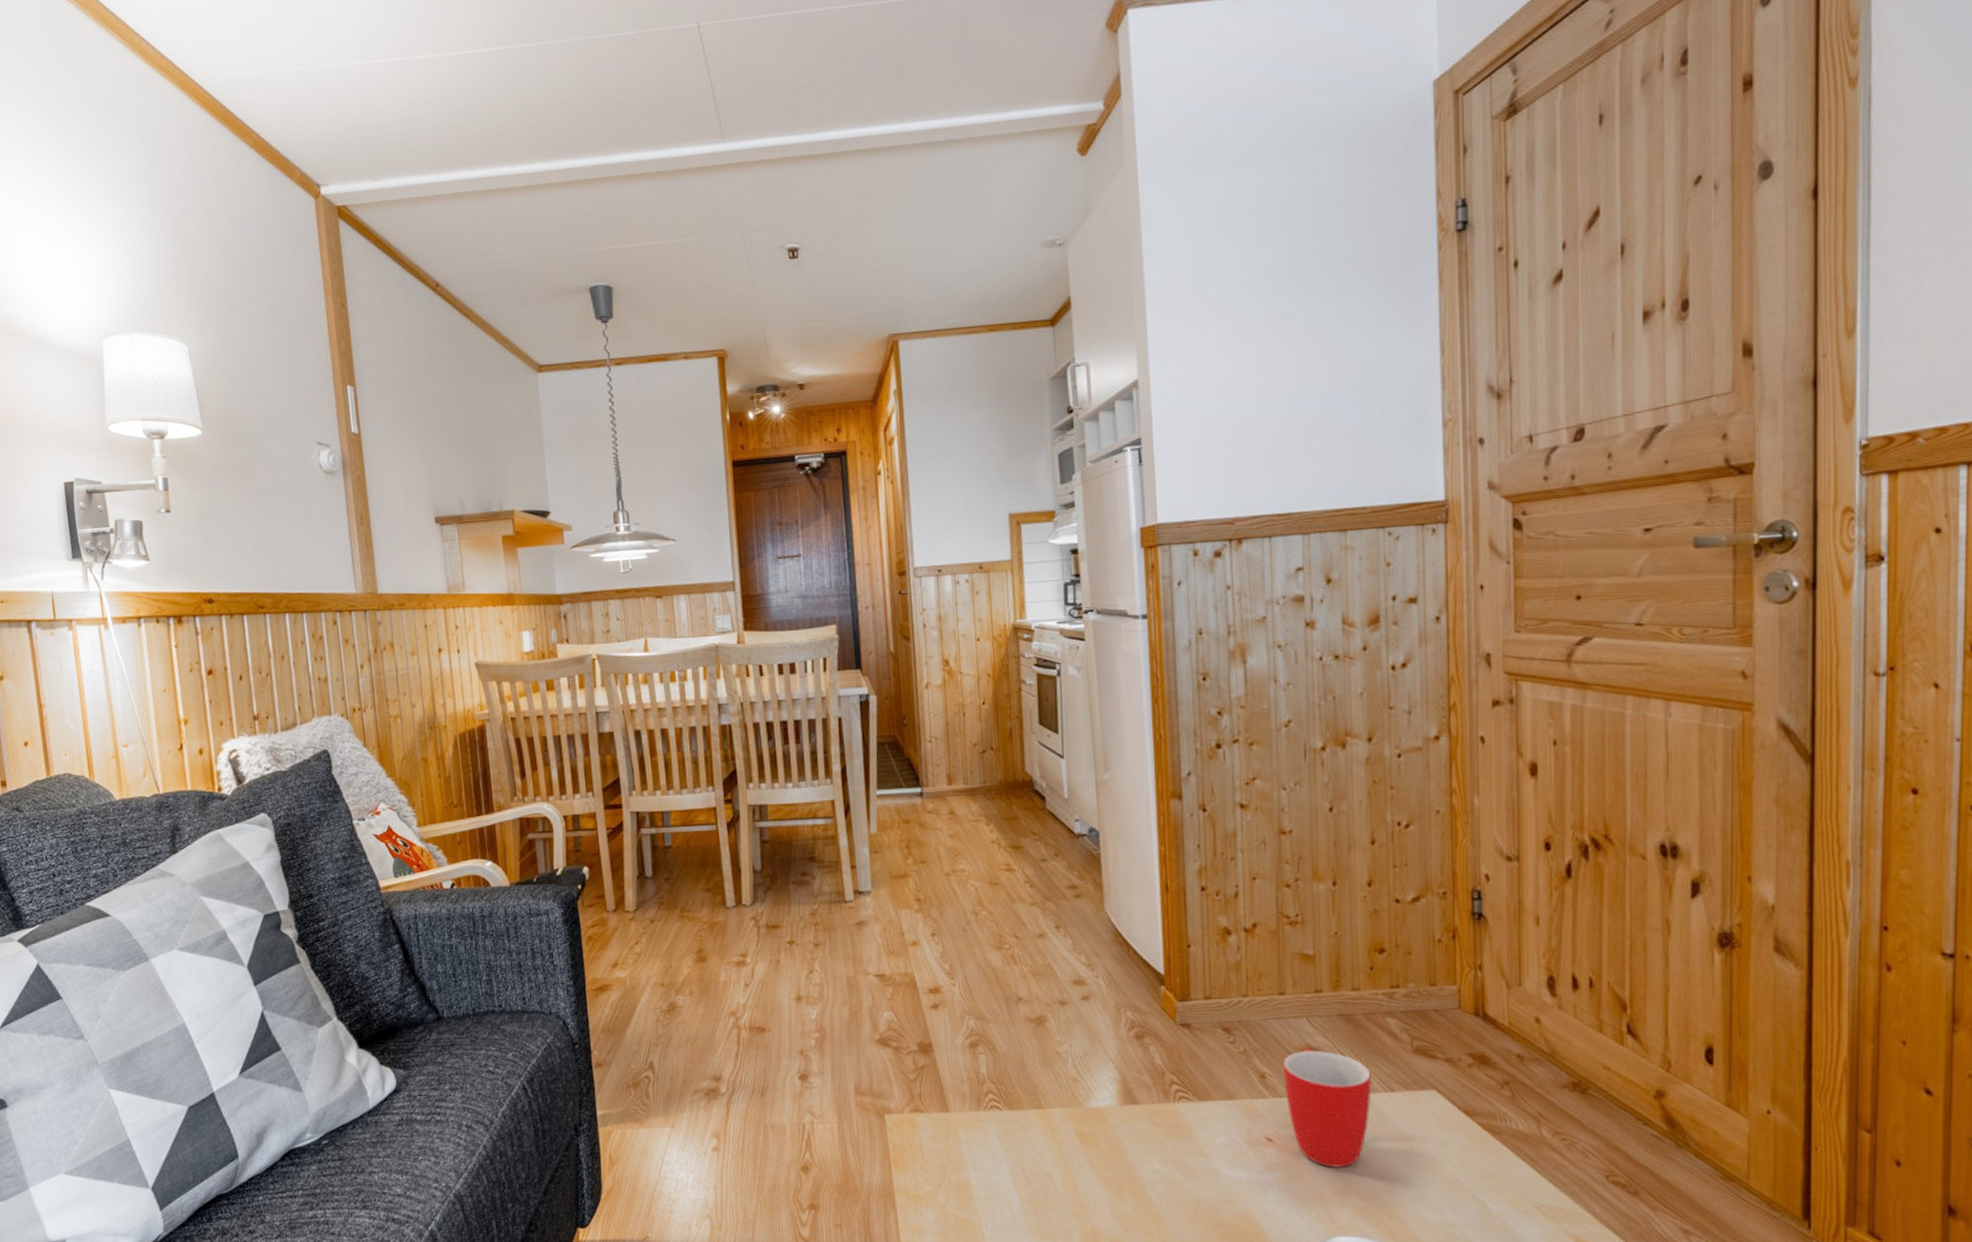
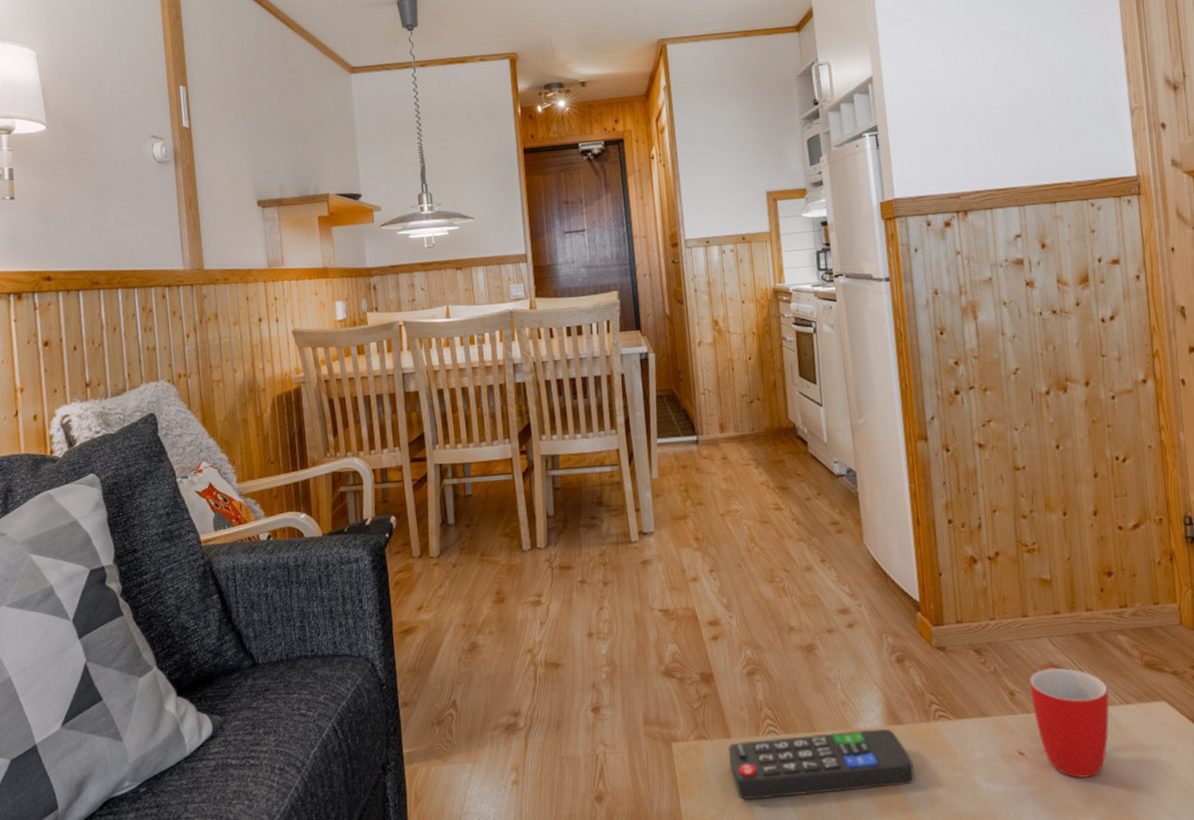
remote control: none [946,1108,1149,1177] -> present [728,728,914,800]

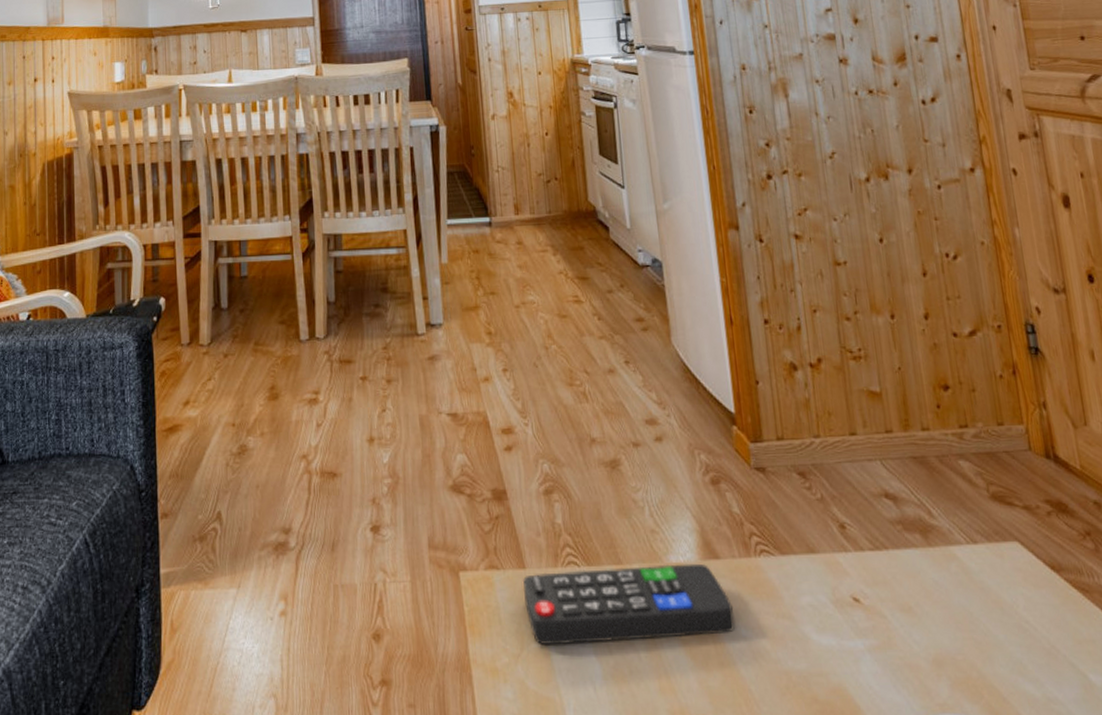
mug: present [1030,665,1109,778] -> none [862,494,956,632]

